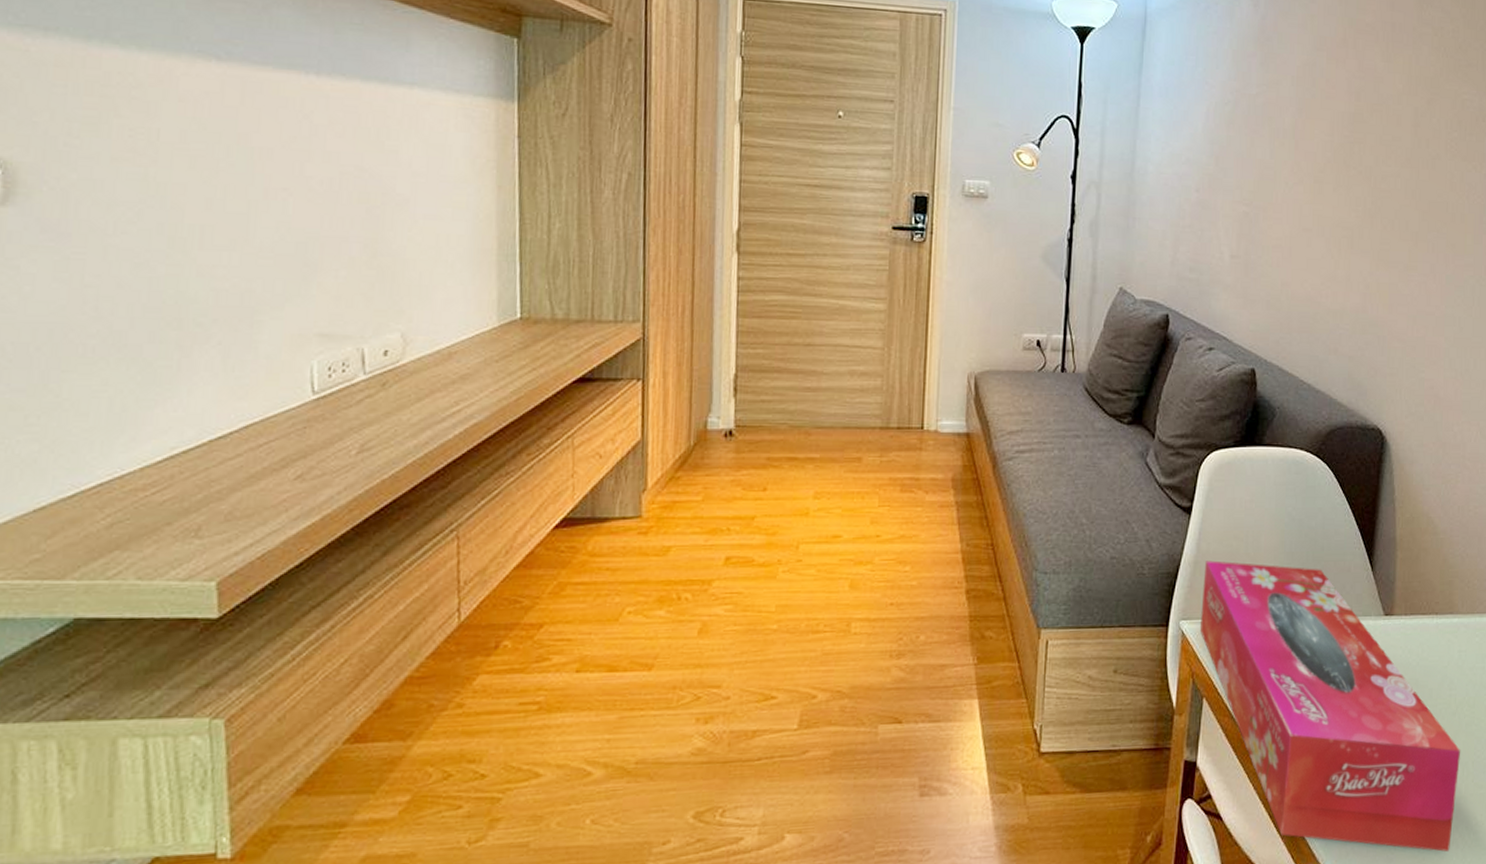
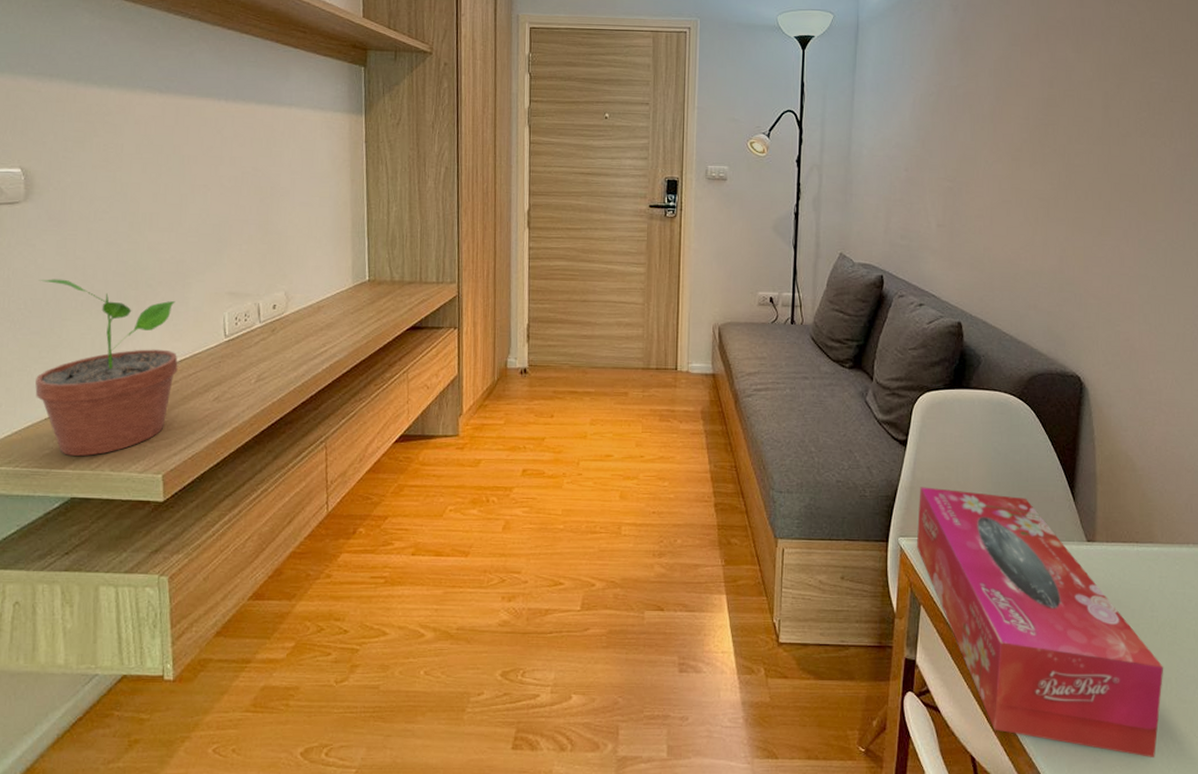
potted plant: none [18,314,242,562] -> present [35,279,178,457]

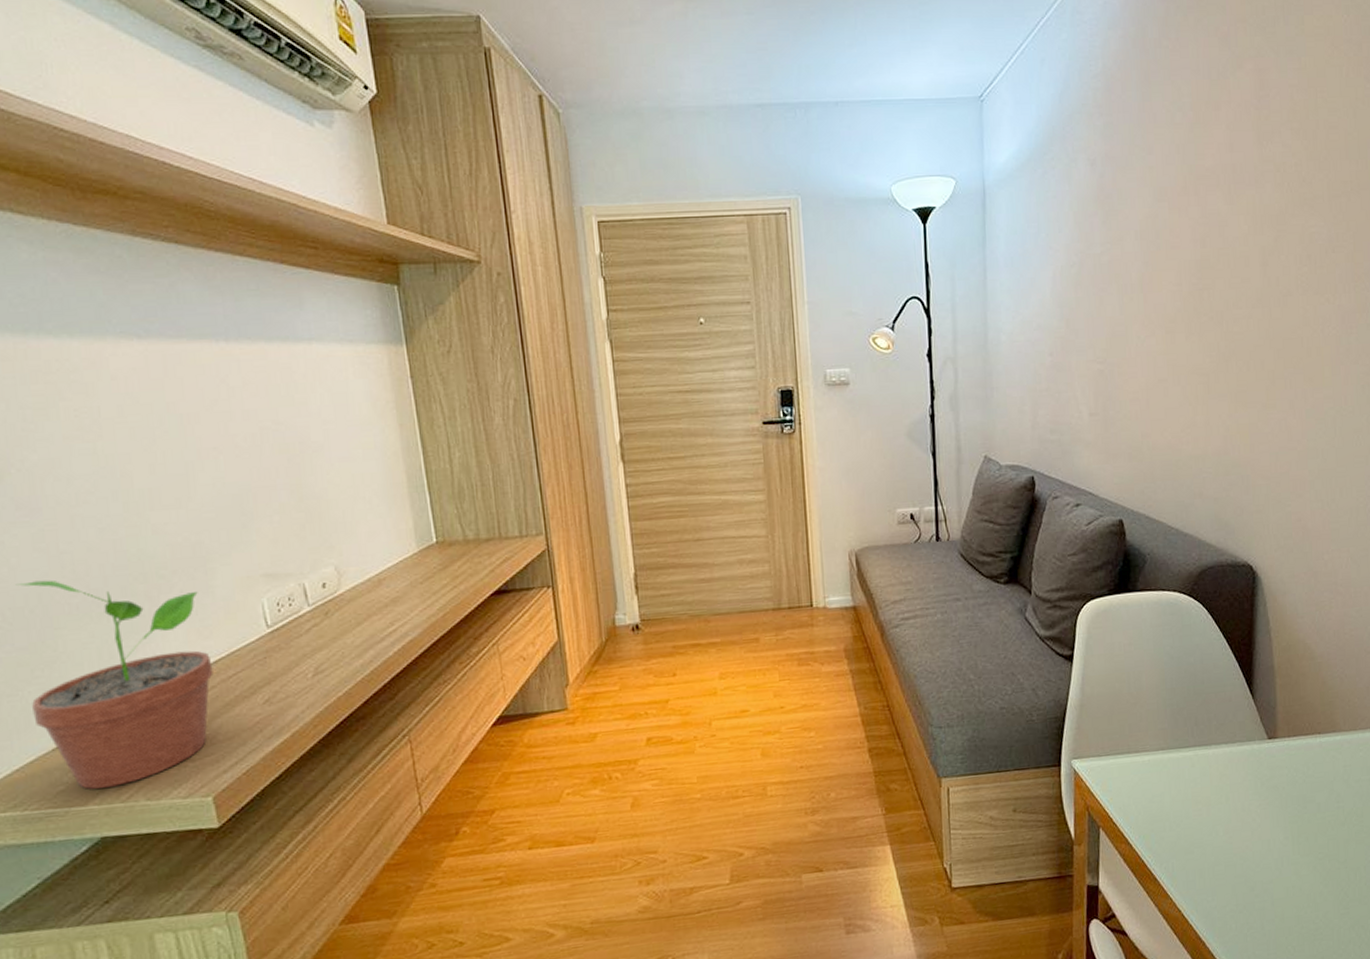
tissue box: present [916,487,1164,759] -> none [1090,701,1353,950]

